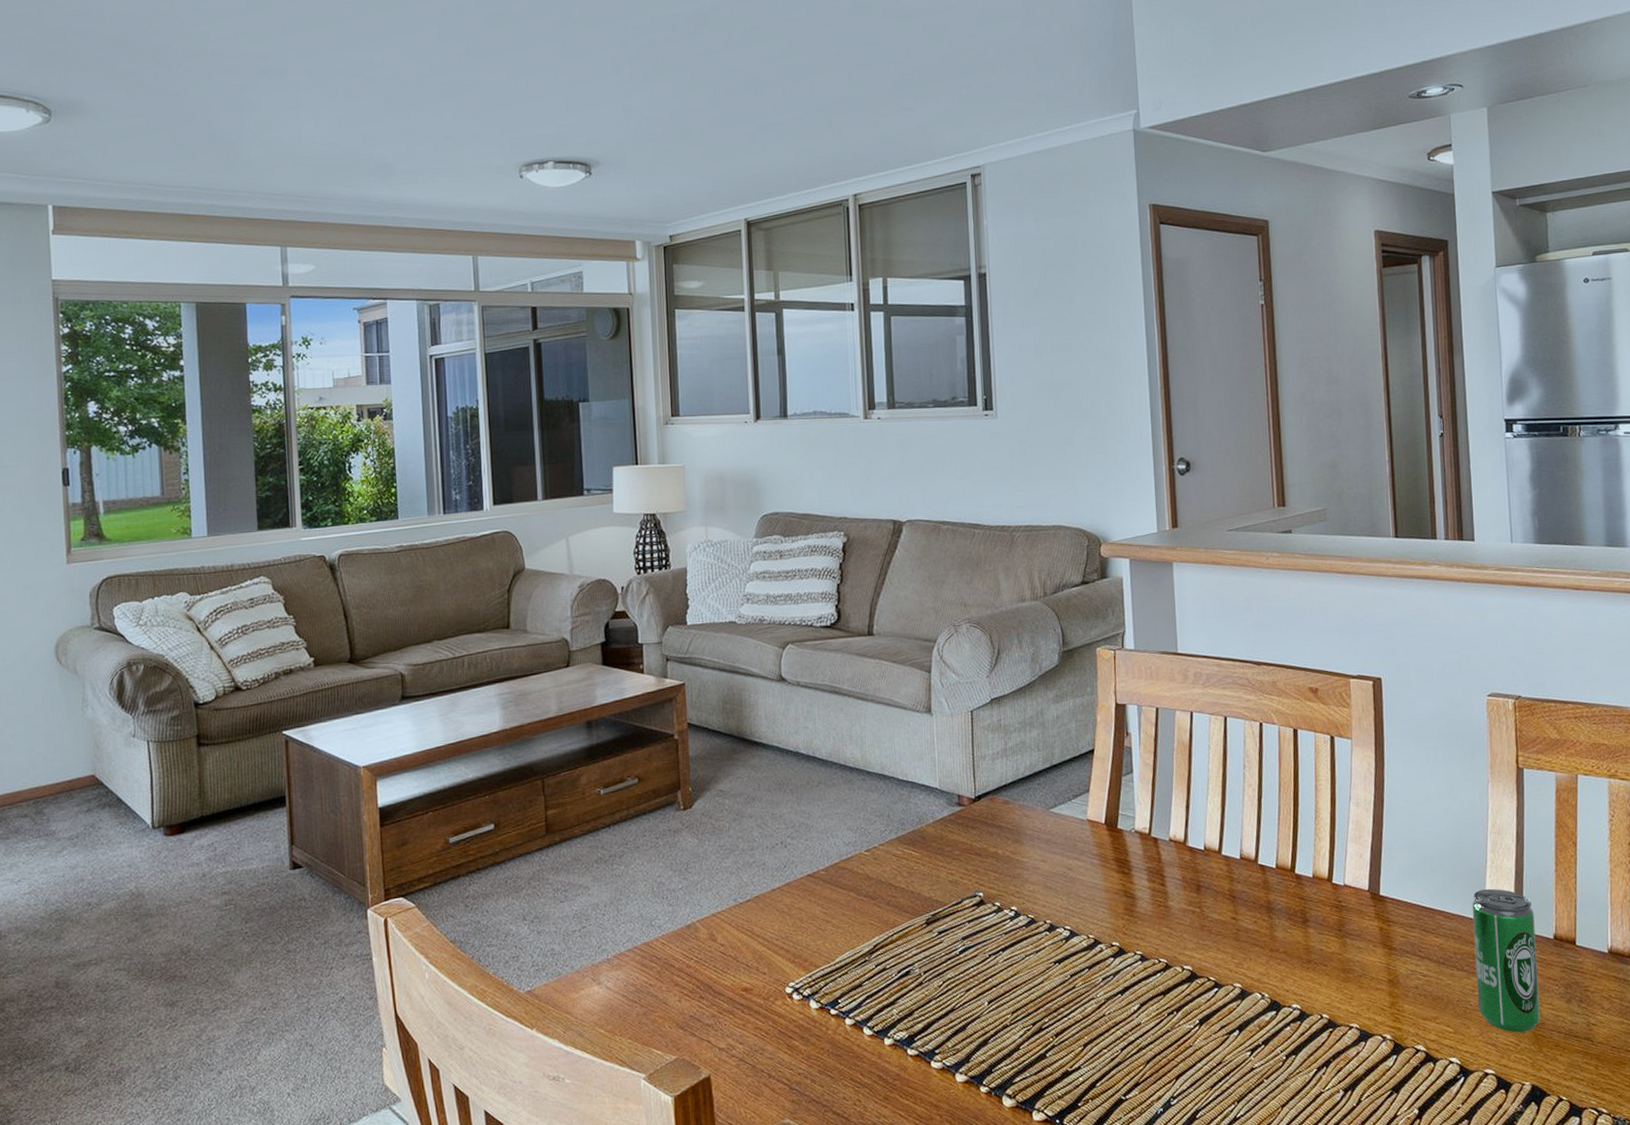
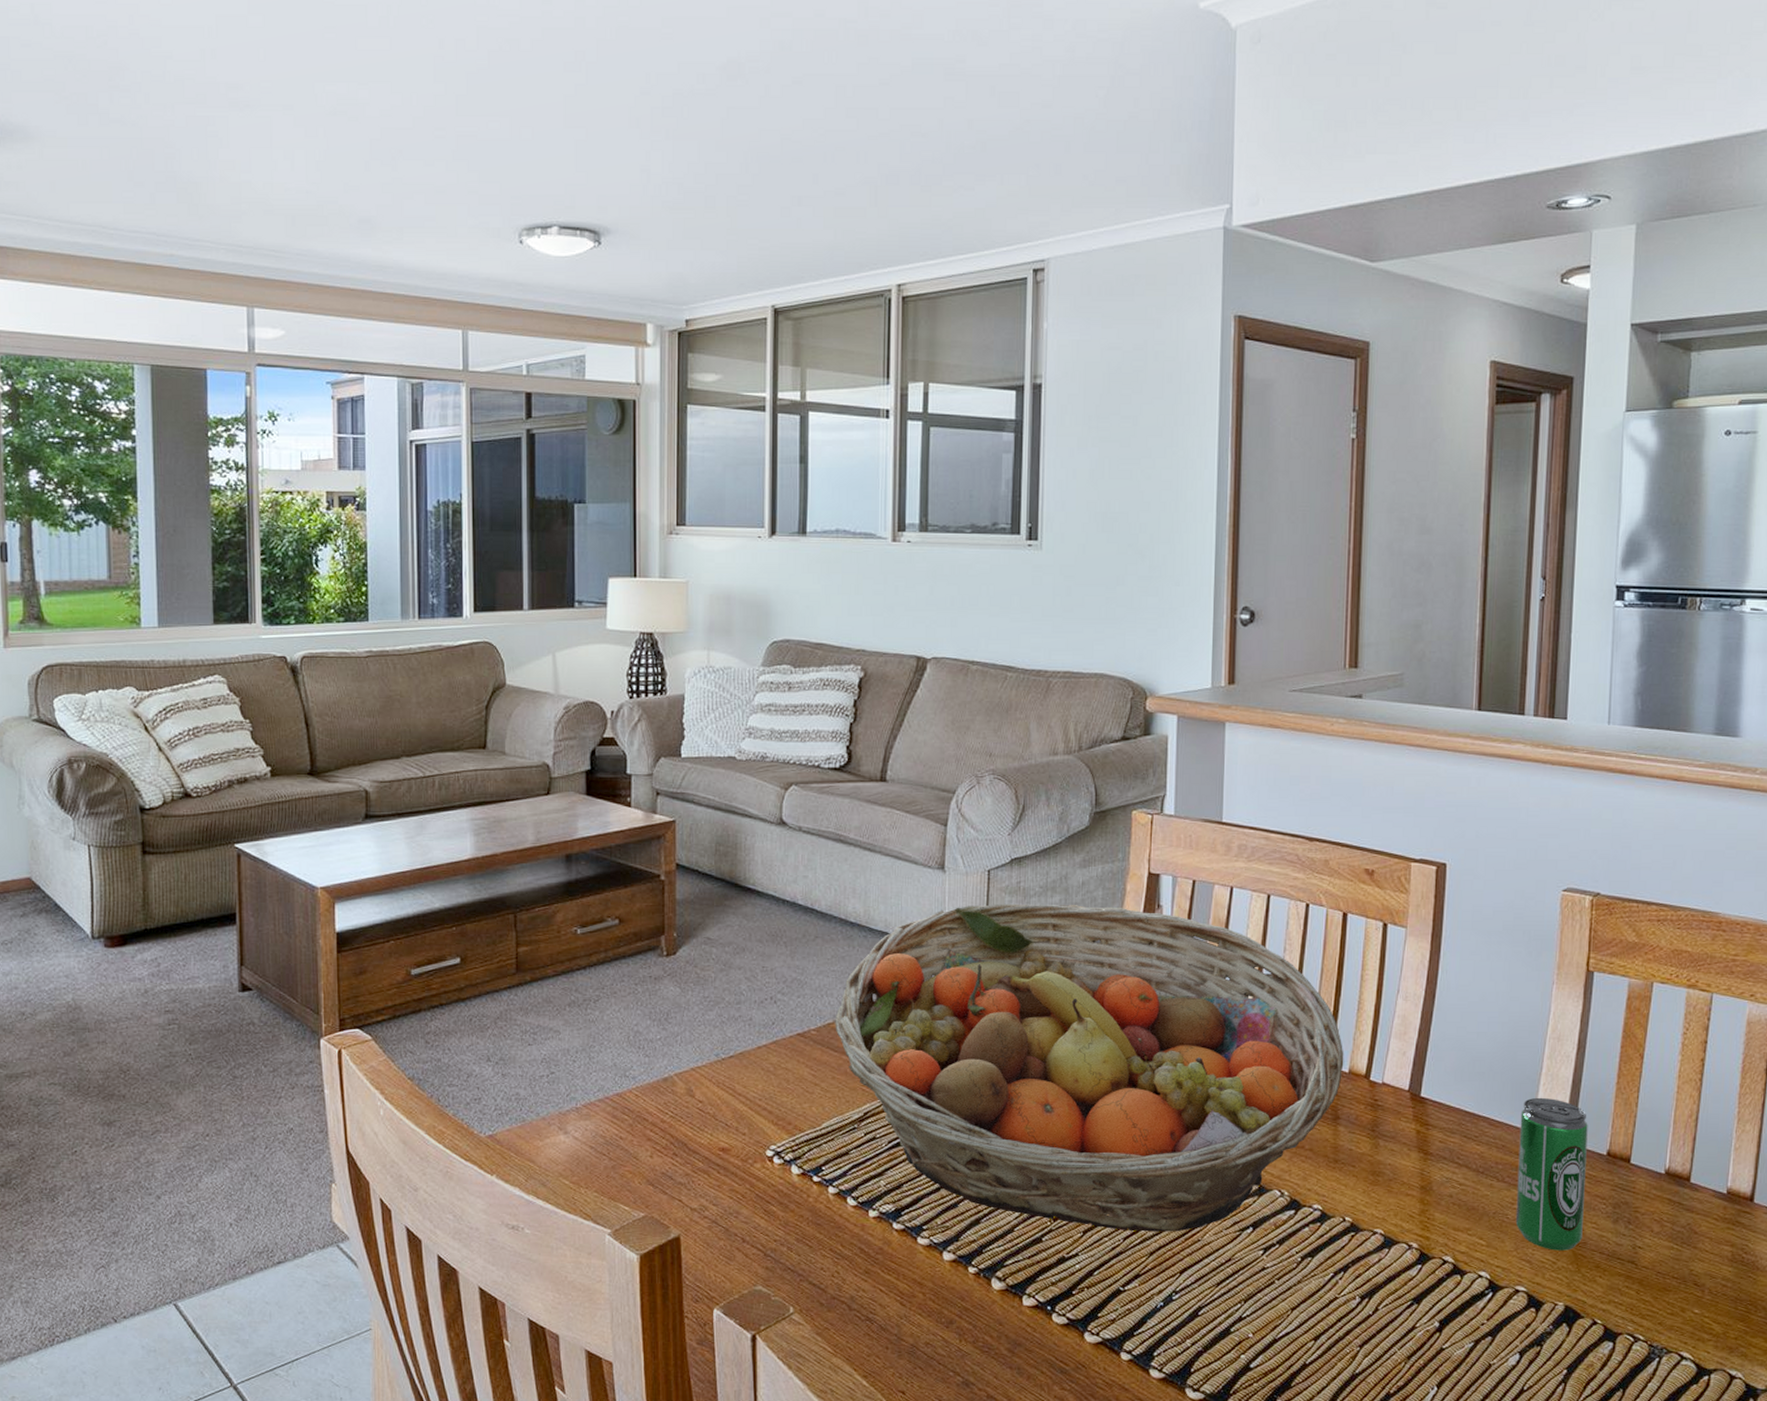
fruit basket: none [841,736,1308,1042] -> present [835,903,1344,1232]

